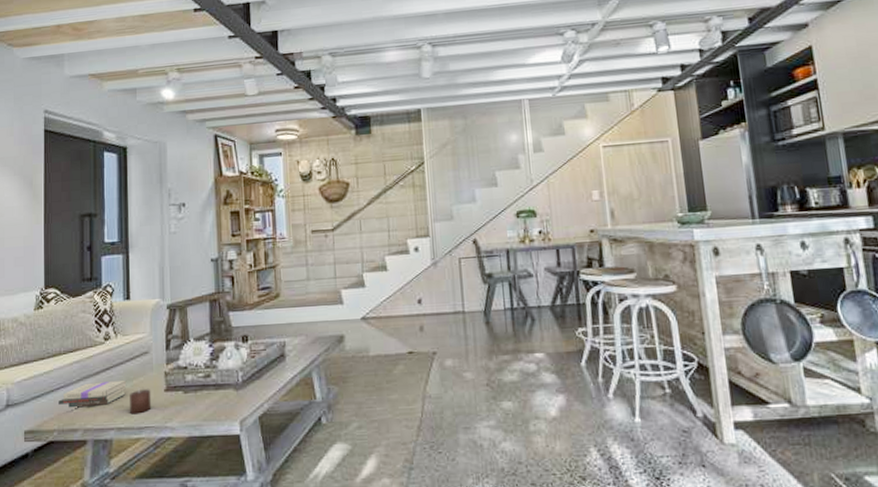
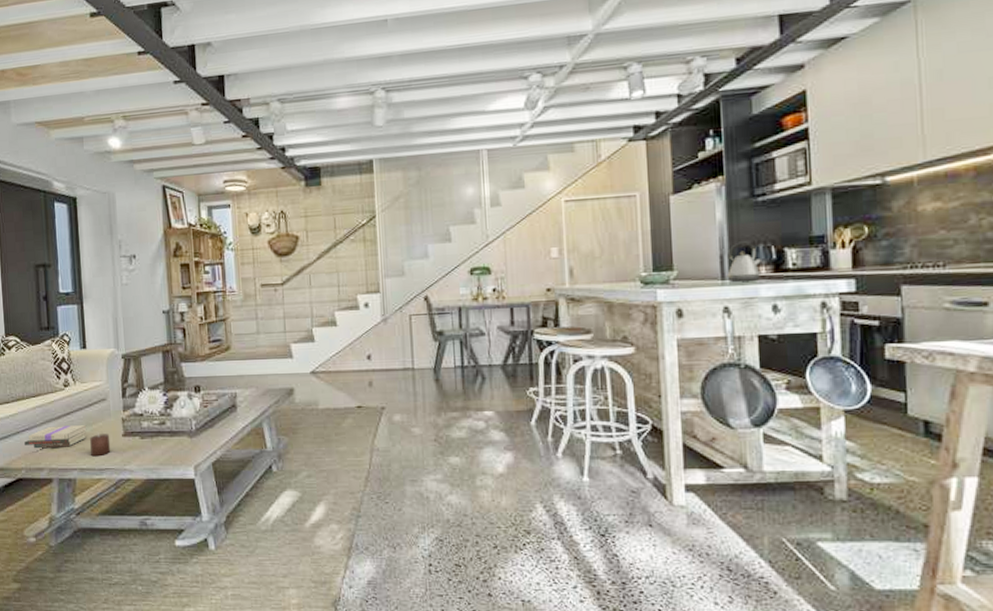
kettle: none [755,182,787,222] -> present [727,241,761,283]

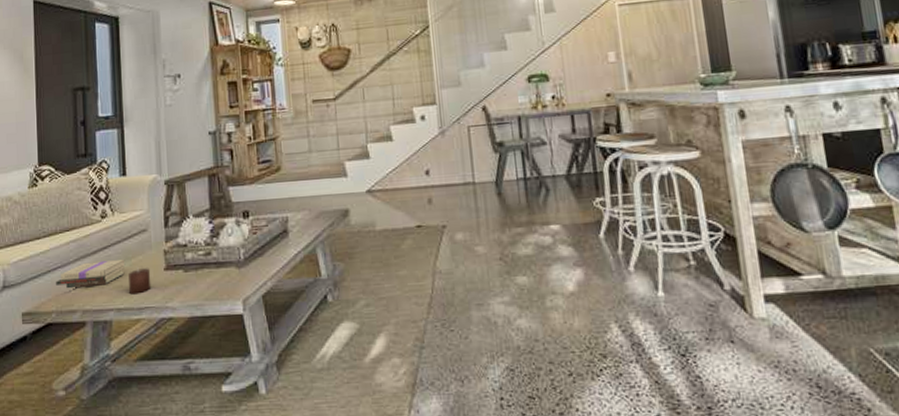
kettle: present [727,241,761,283] -> none [783,39,818,82]

